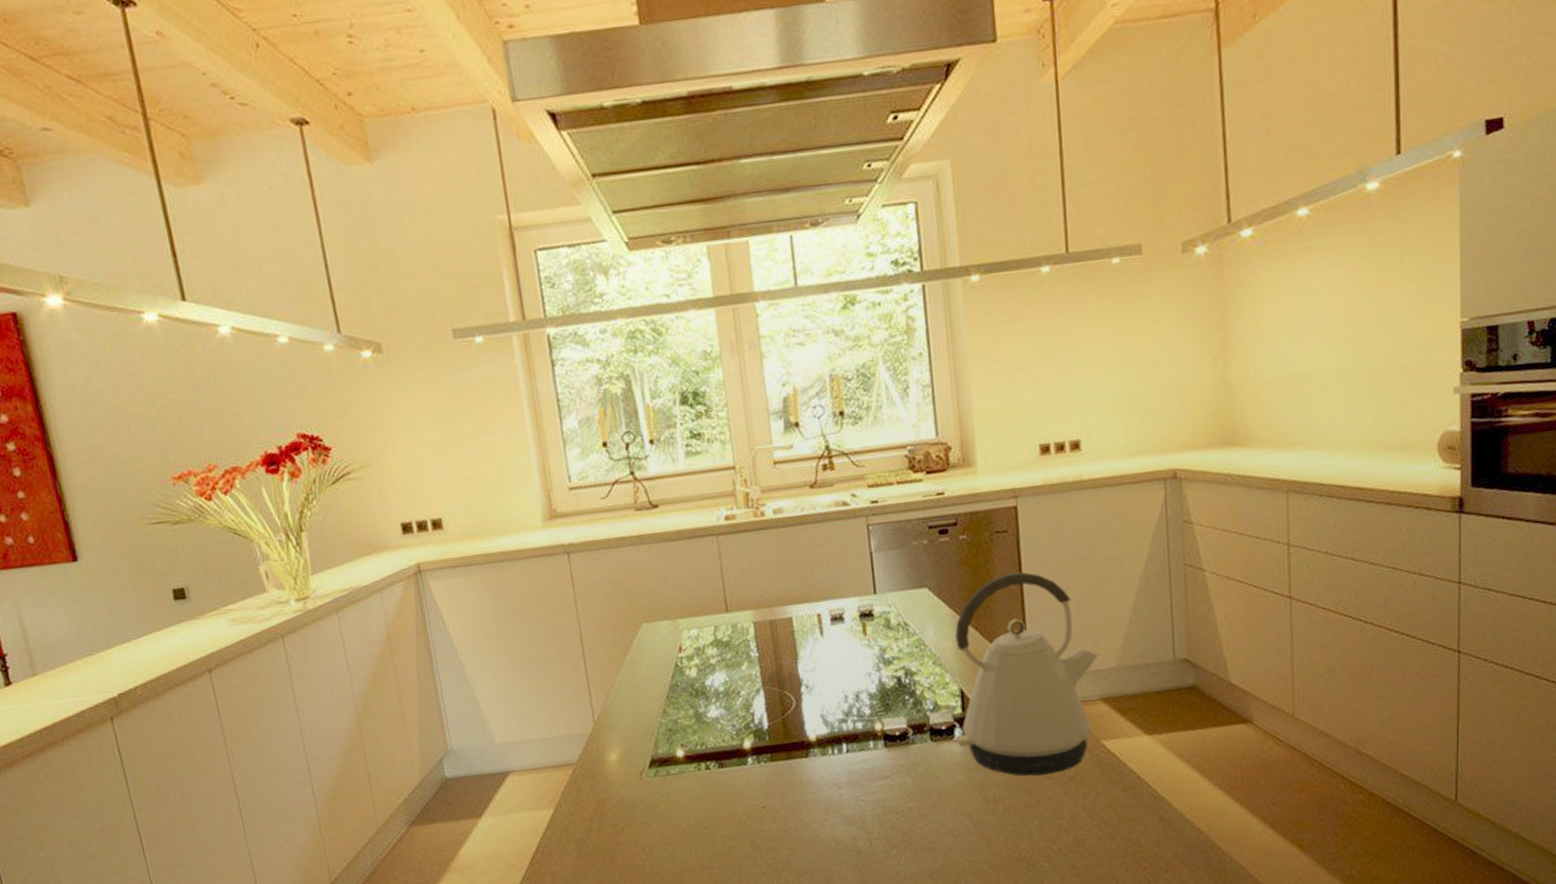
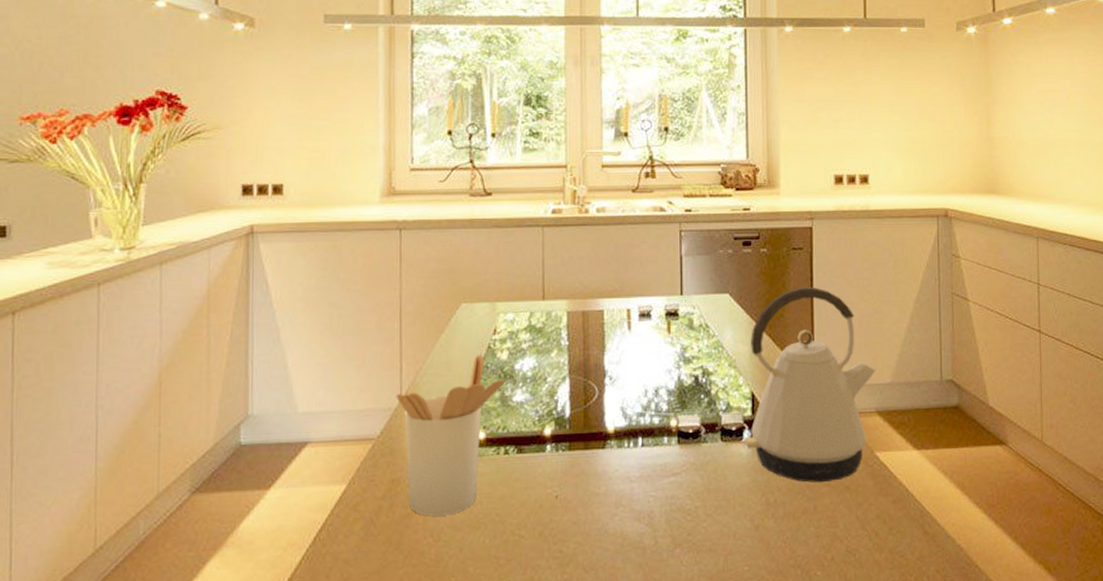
utensil holder: none [589,673,698,834] -> present [396,354,506,517]

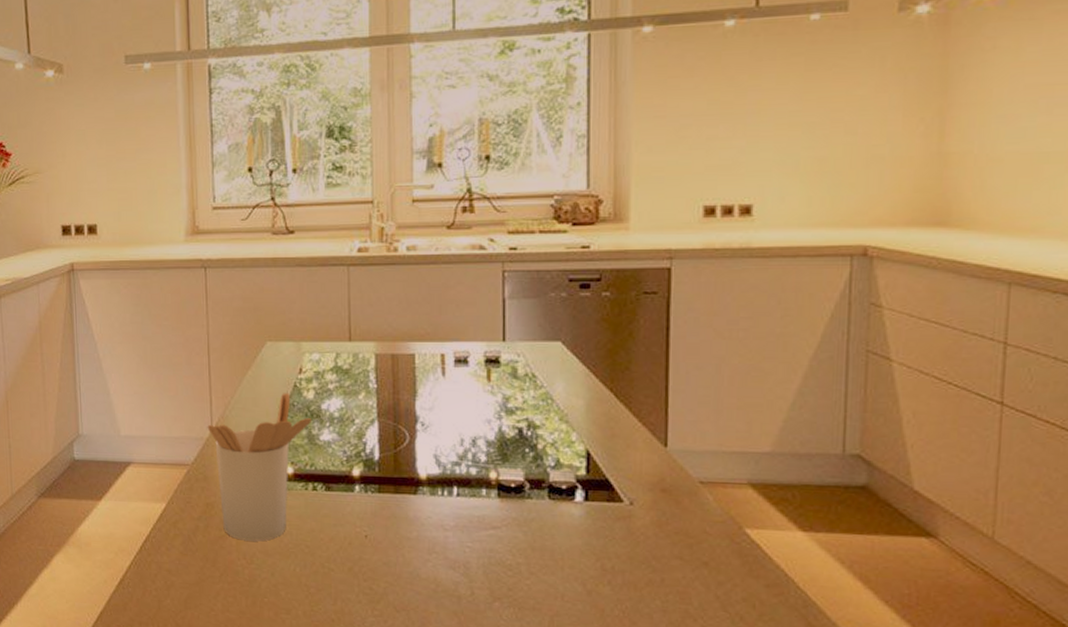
kettle: present [743,286,876,483] -> none [574,336,751,555]

